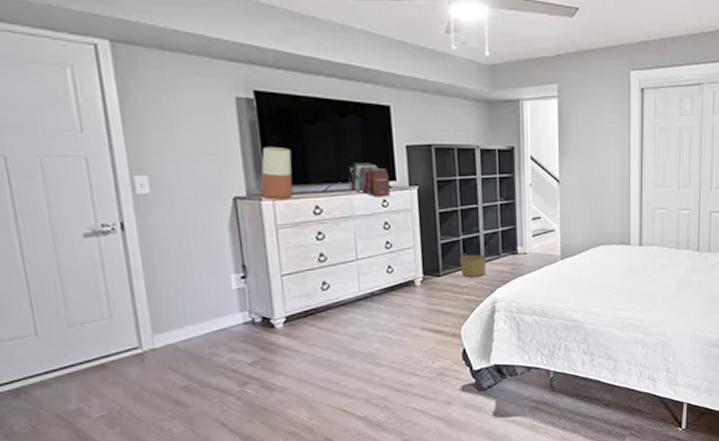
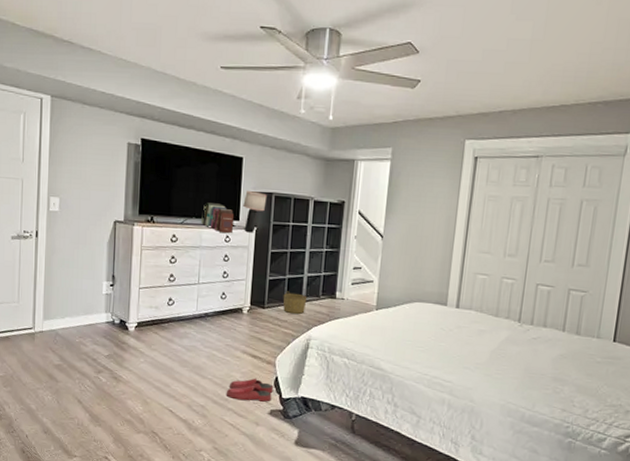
vase: present [260,146,293,200] -> none [134,183,162,227]
table lamp: none [398,145,426,193] -> present [243,191,267,233]
slippers: none [408,354,462,383] -> present [226,378,274,402]

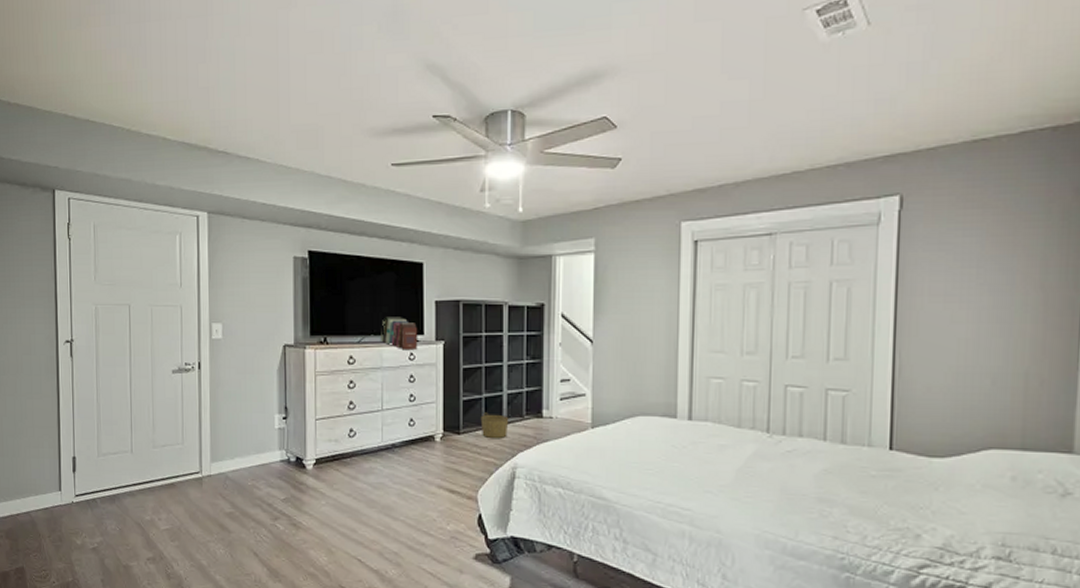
slippers: present [226,378,274,402] -> none [422,516,477,545]
table lamp: present [243,191,267,233] -> none [427,300,454,348]

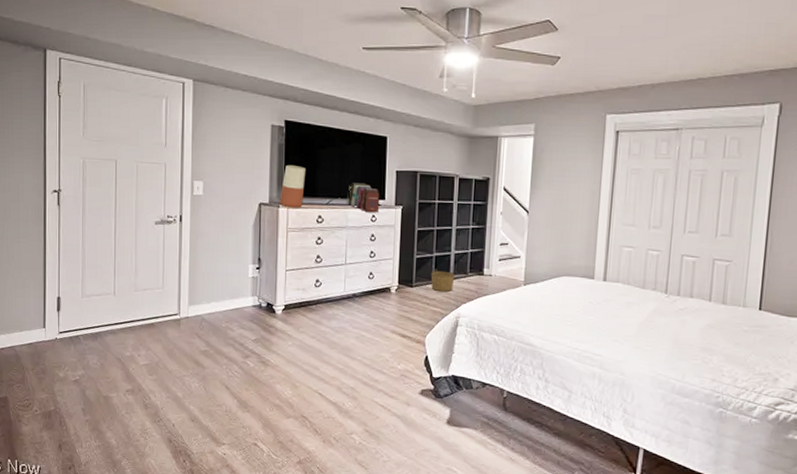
vase: none [306,300,334,349] -> present [280,164,307,208]

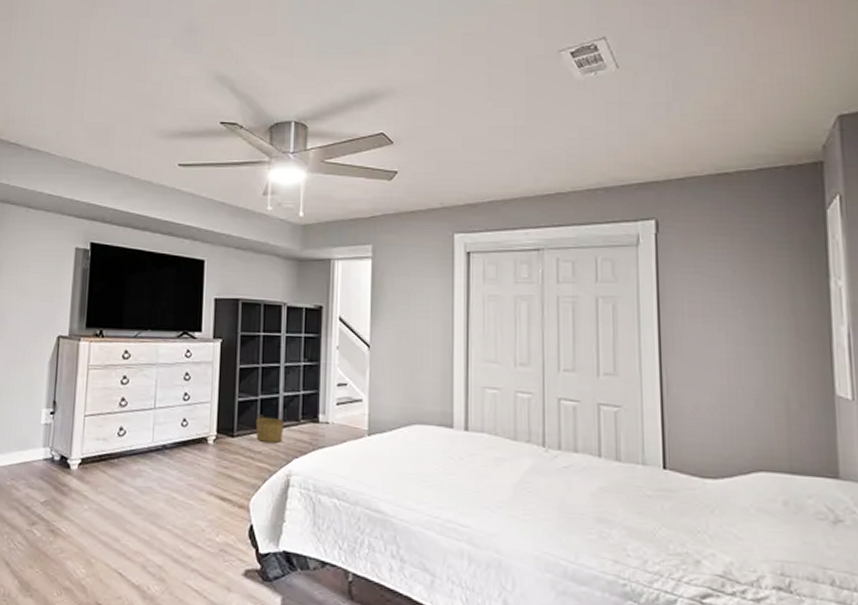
vase: present [280,164,307,208] -> none [81,291,113,342]
books: present [347,183,379,213] -> none [158,312,195,348]

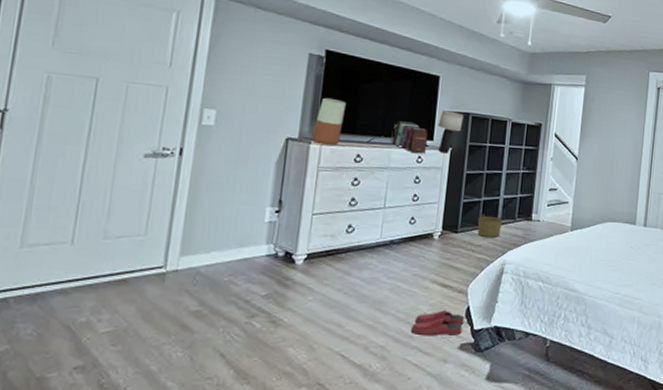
vase: none [81,291,113,342] -> present [311,97,347,146]
books: none [158,312,195,348] -> present [391,121,428,154]
slippers: none [189,527,248,559] -> present [410,309,465,336]
table lamp: none [206,298,233,346] -> present [438,110,464,154]

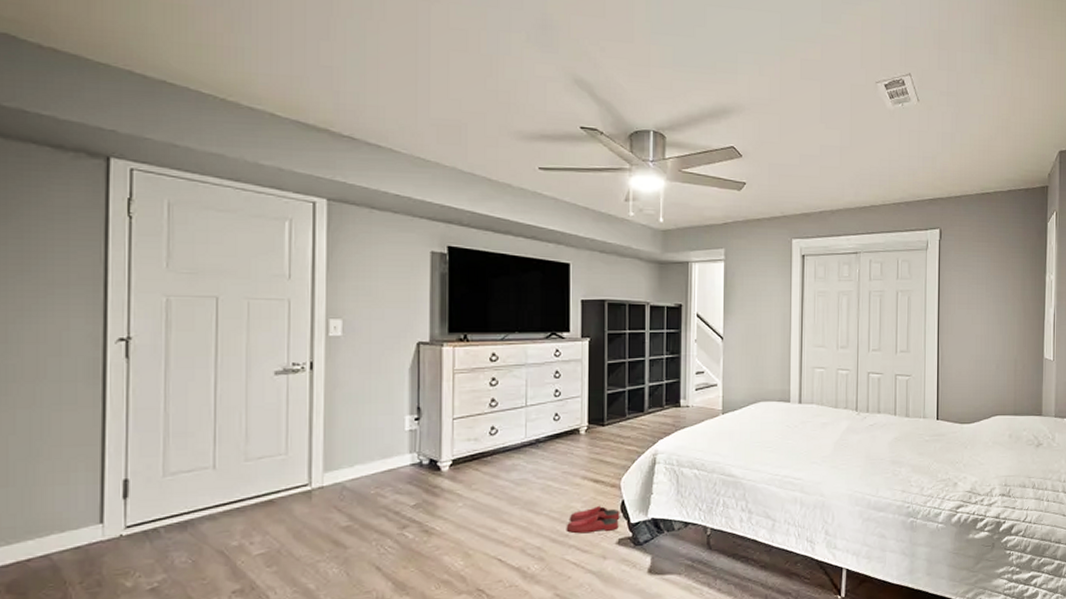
vase: present [311,97,347,146] -> none [443,296,476,346]
books: present [391,121,428,154] -> none [526,314,563,347]
table lamp: present [438,110,464,154] -> none [573,299,599,345]
basket: present [477,214,503,239] -> none [624,404,650,429]

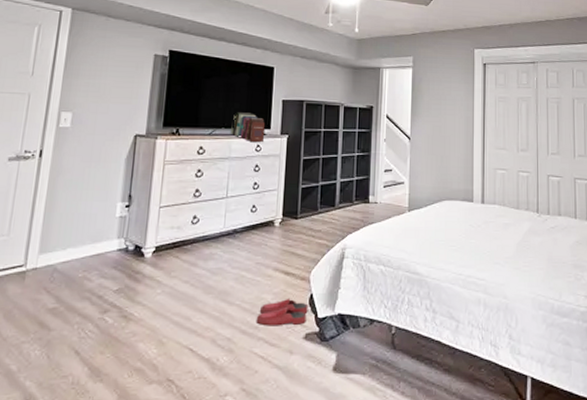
books: none [526,314,563,347] -> present [231,112,265,143]

